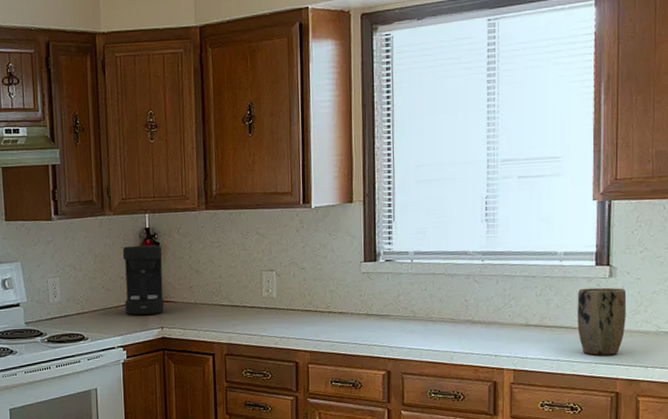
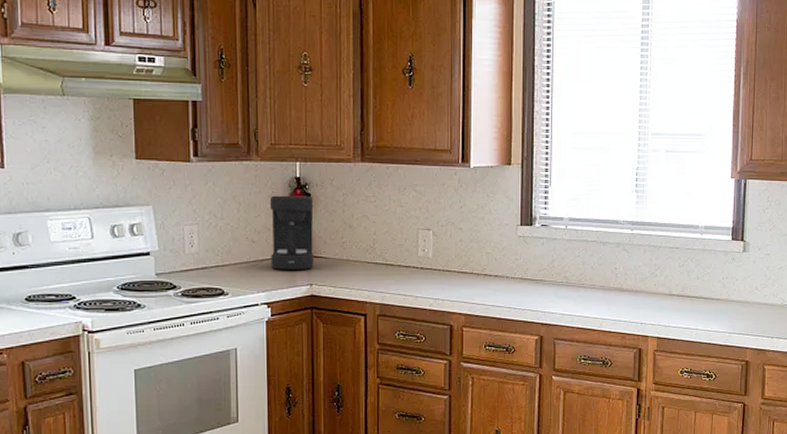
plant pot: present [577,287,627,355] -> none [714,261,757,325]

